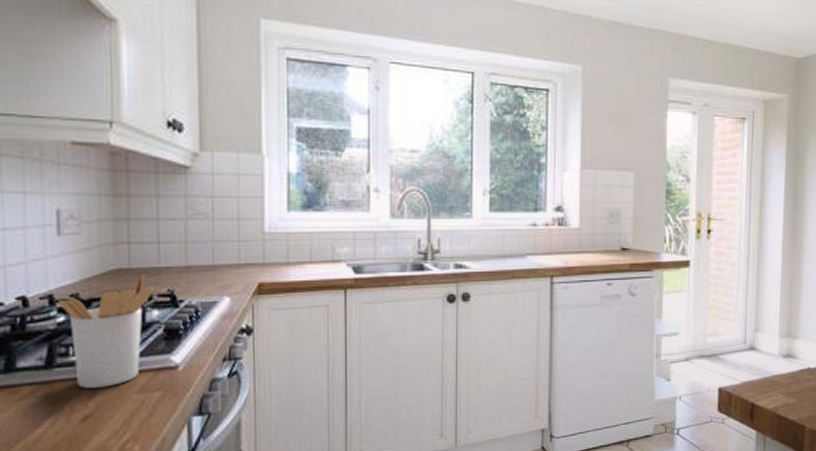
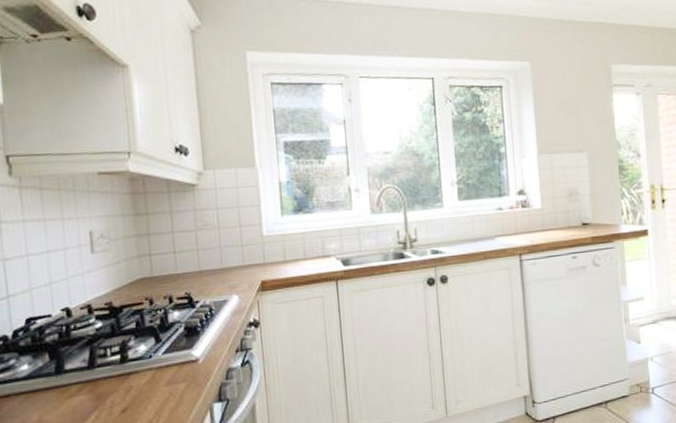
utensil holder: present [57,275,156,388] -> none [95,281,175,384]

